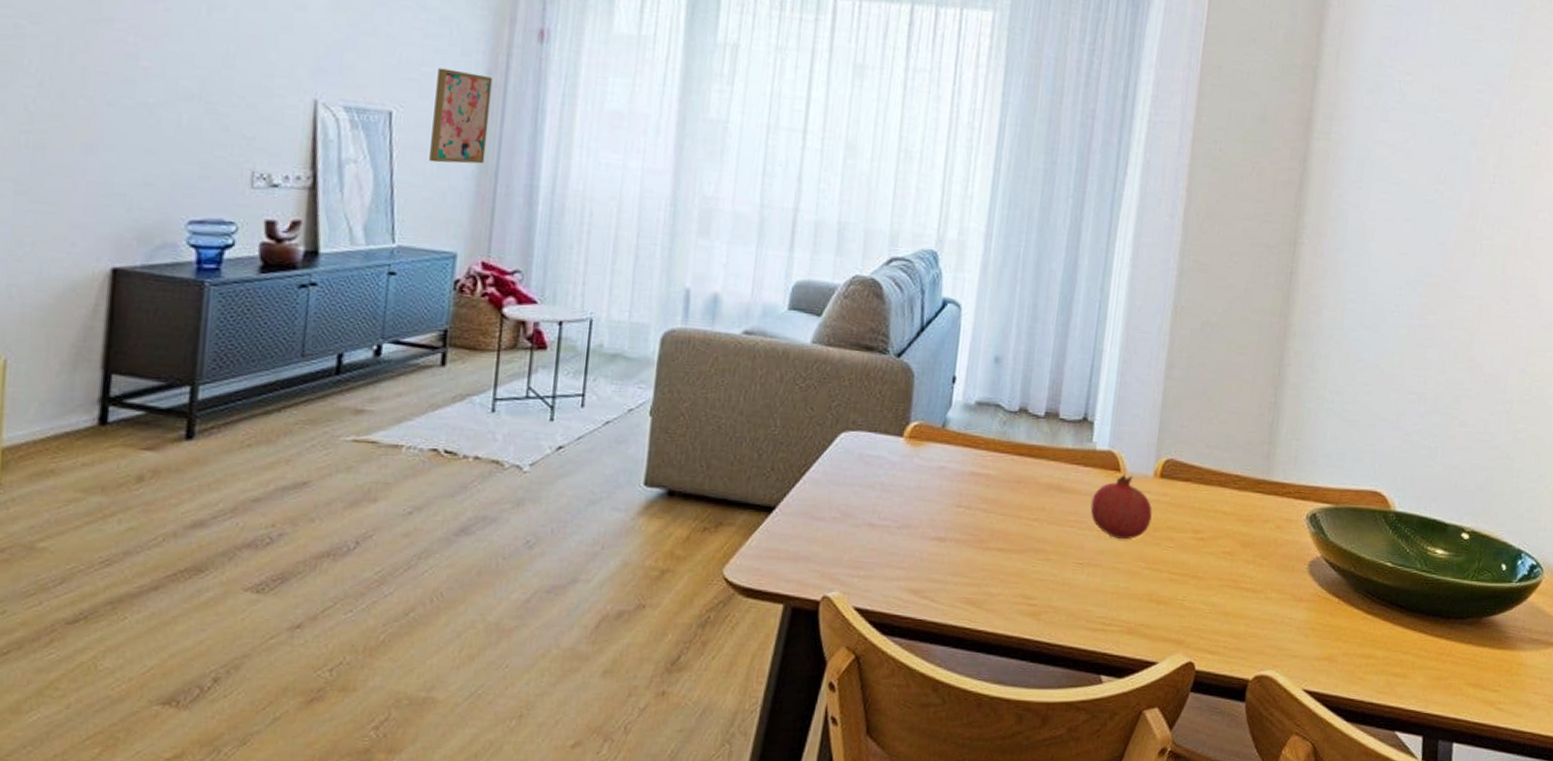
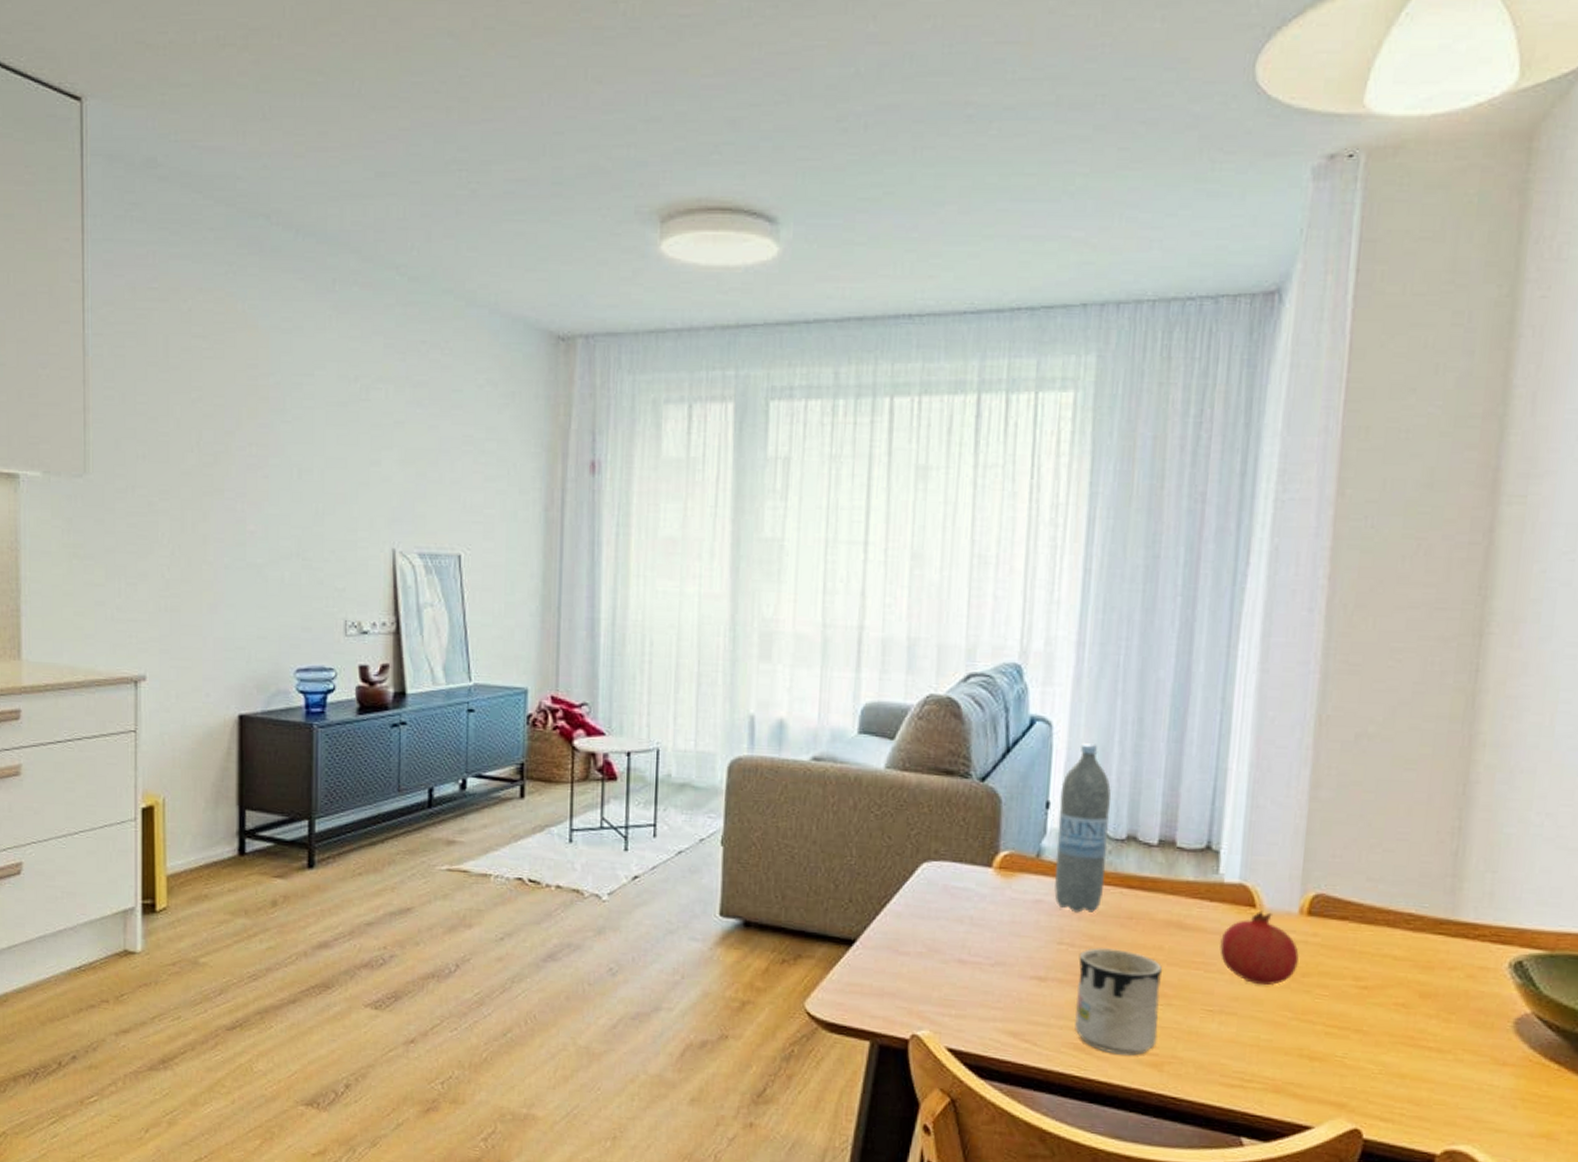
wall art: present [429,68,493,164] -> none [497,509,550,601]
water bottle: none [956,324,1008,478] -> present [1054,743,1112,913]
mug: none [968,510,1044,607] -> present [1075,948,1163,1056]

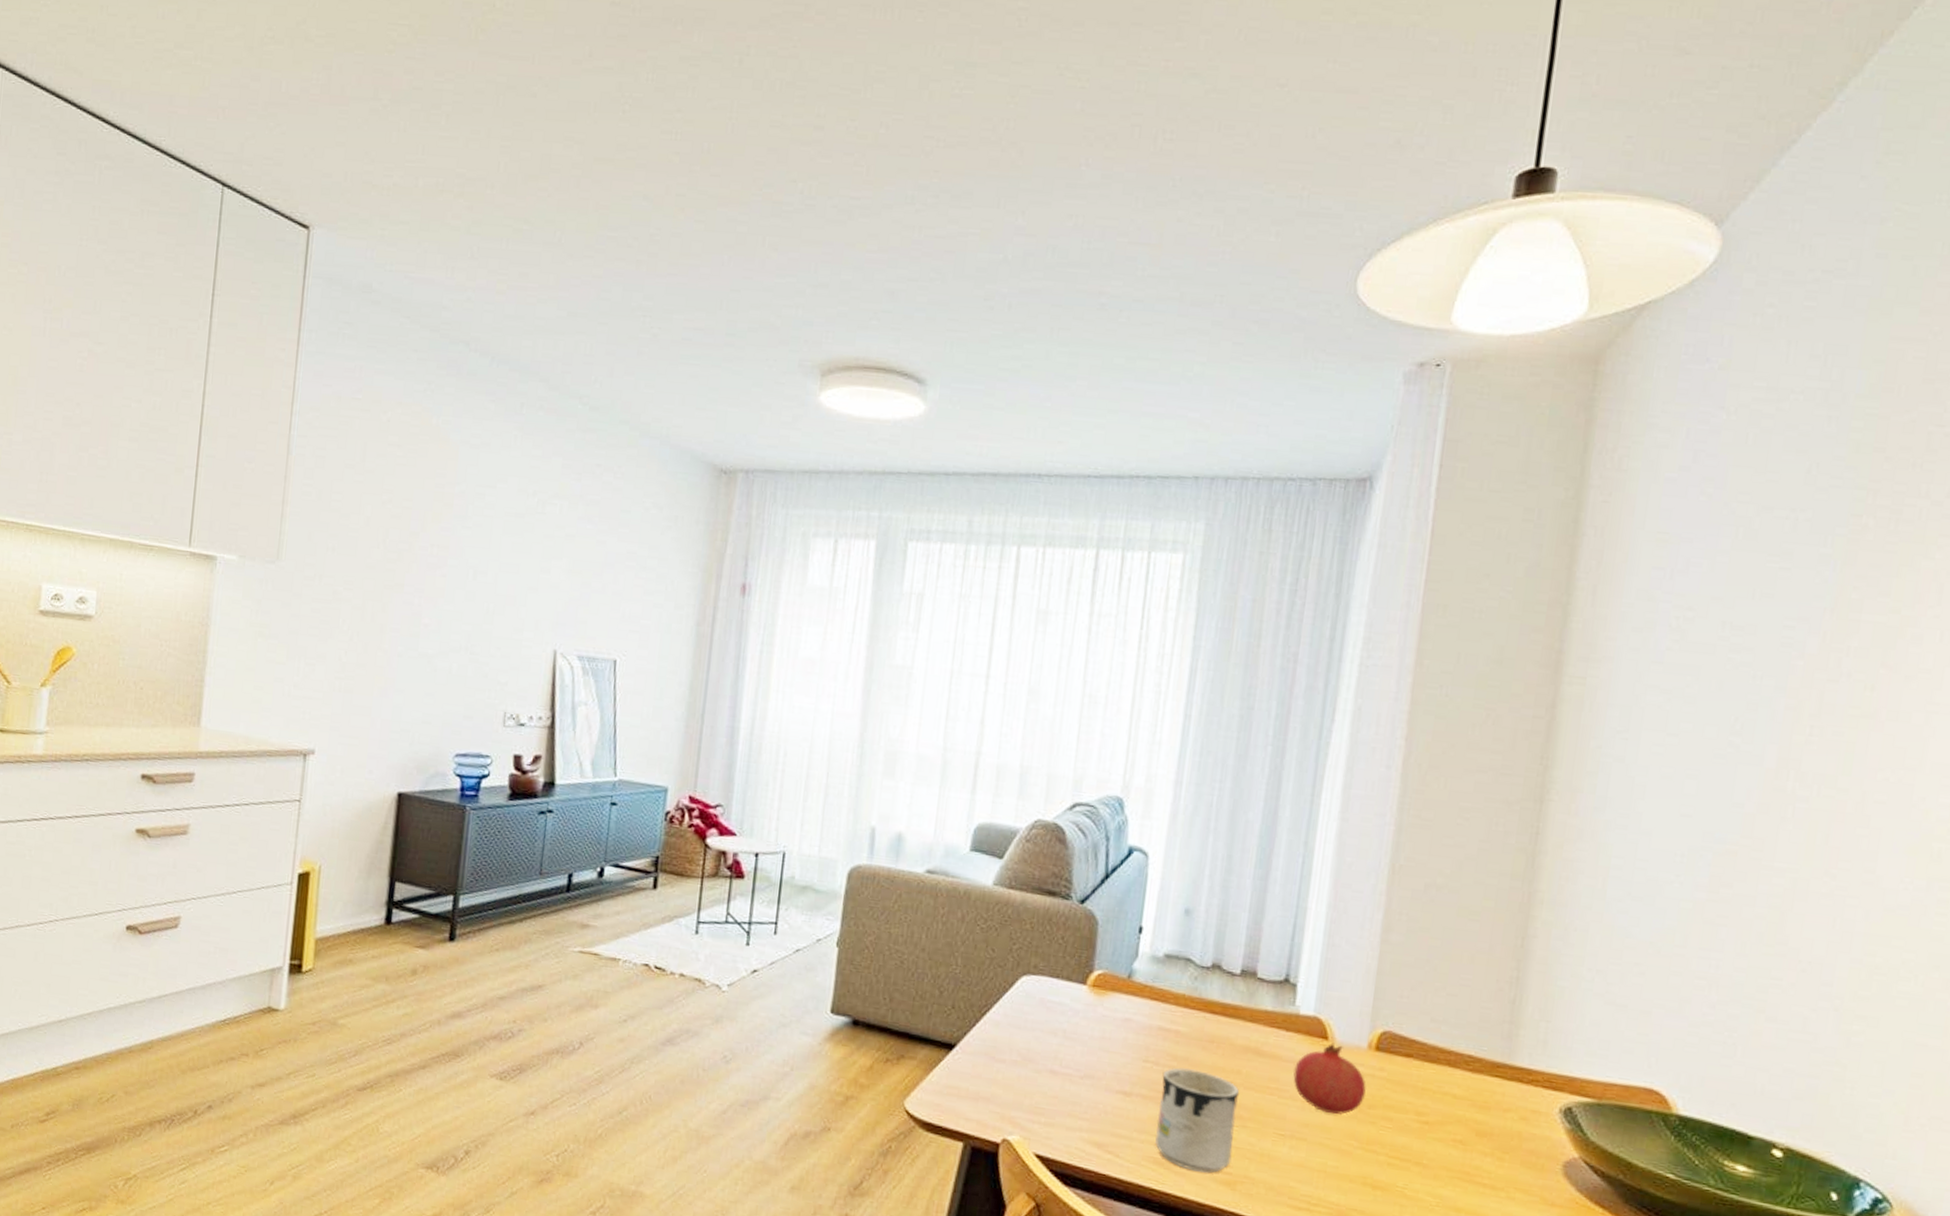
water bottle: present [1054,743,1112,913] -> none [1143,874,1200,1034]

